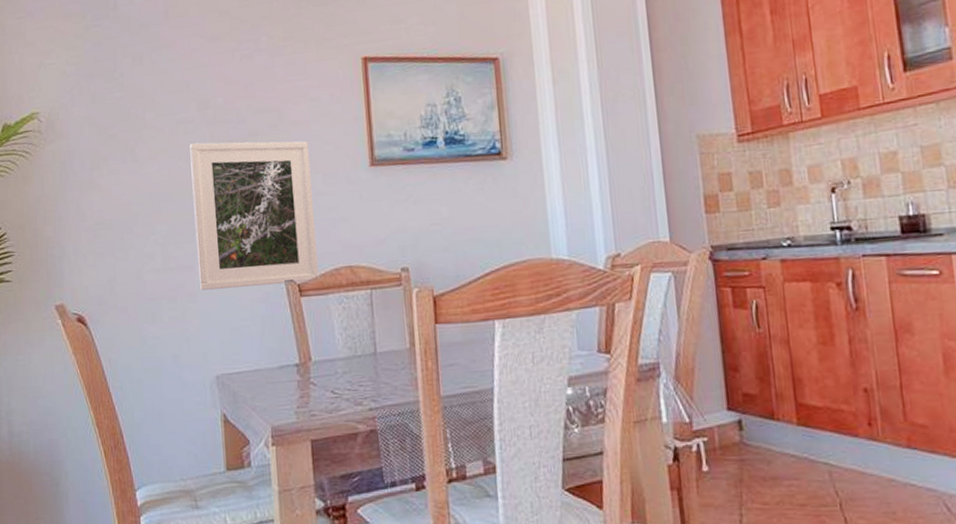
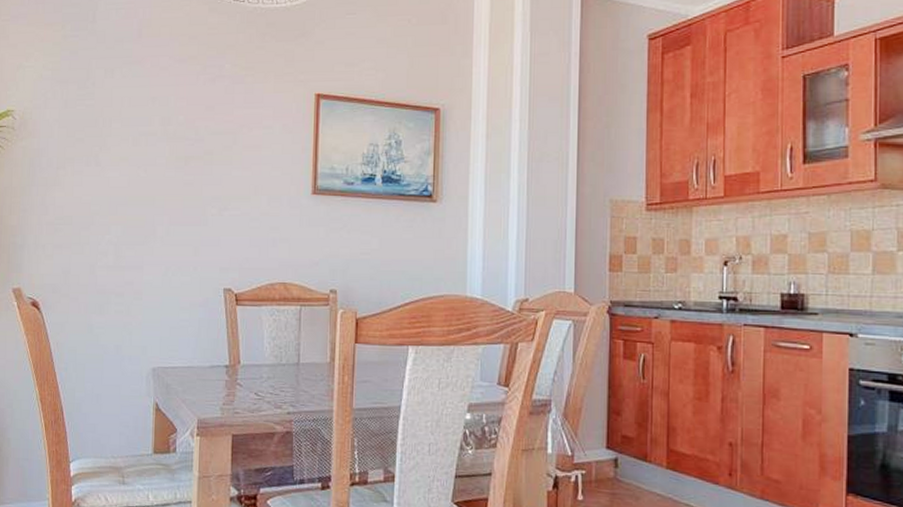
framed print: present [190,141,319,290] -> none [146,155,258,293]

